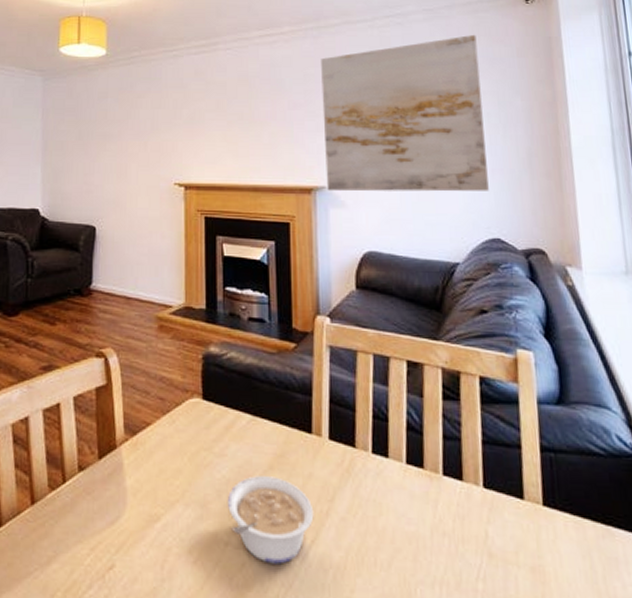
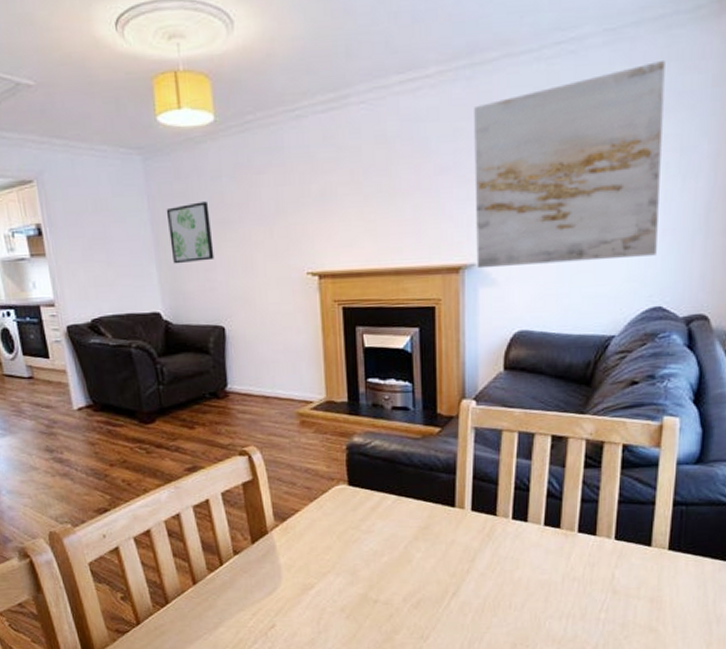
wall art: none [56,117,94,168] -> present [166,201,215,264]
legume: present [227,476,314,565] -> none [375,545,456,613]

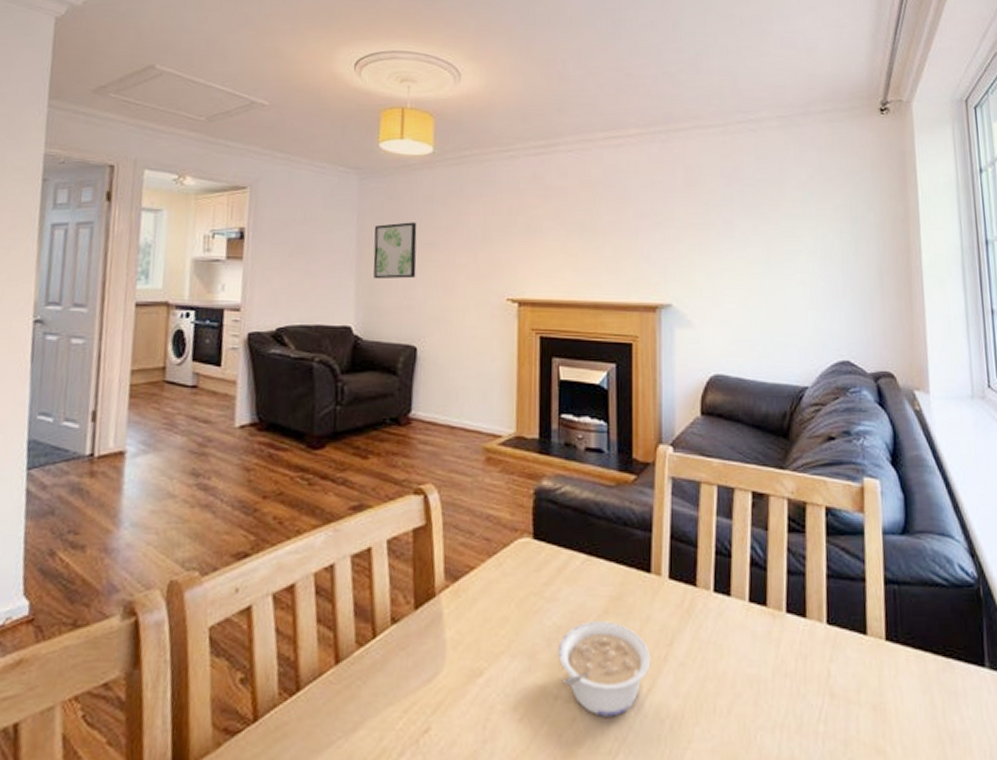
legume: none [375,545,456,613] -> present [557,621,651,717]
wall art: present [474,61,665,269] -> none [670,145,840,311]

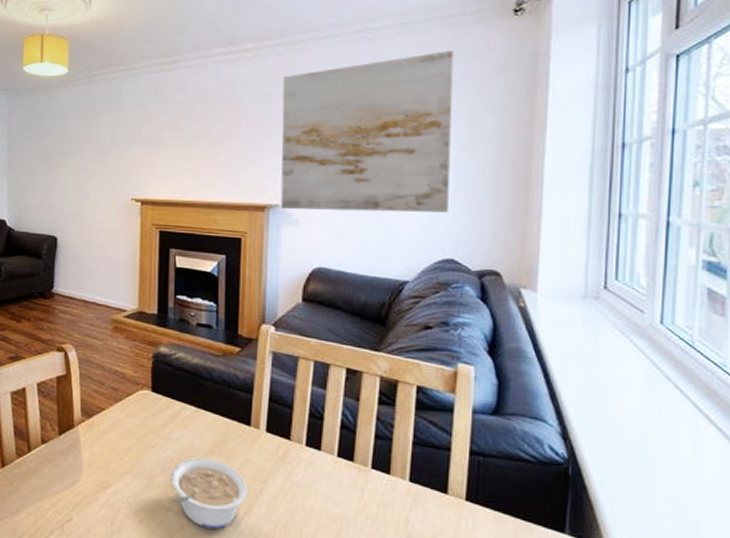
wall art: present [373,222,417,280] -> none [21,134,56,182]
wall art: none [670,145,840,311] -> present [280,51,454,213]

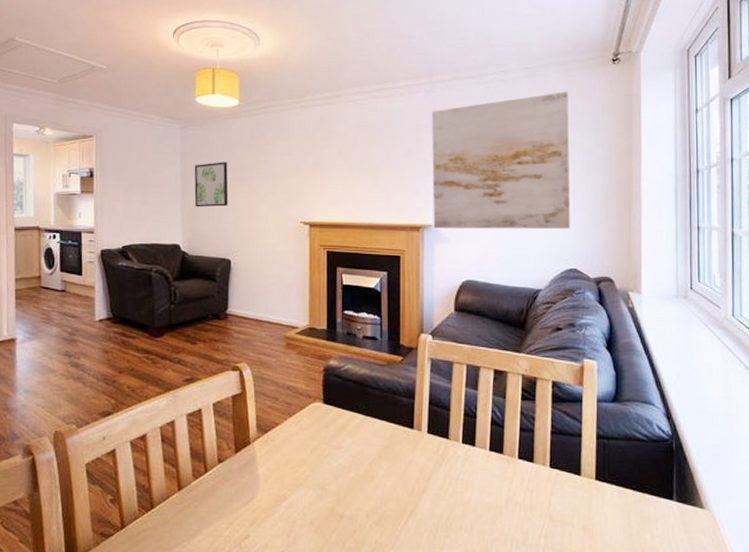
wall art: none [21,134,56,182] -> present [194,162,229,208]
legume: present [170,457,248,530] -> none [342,463,413,530]

